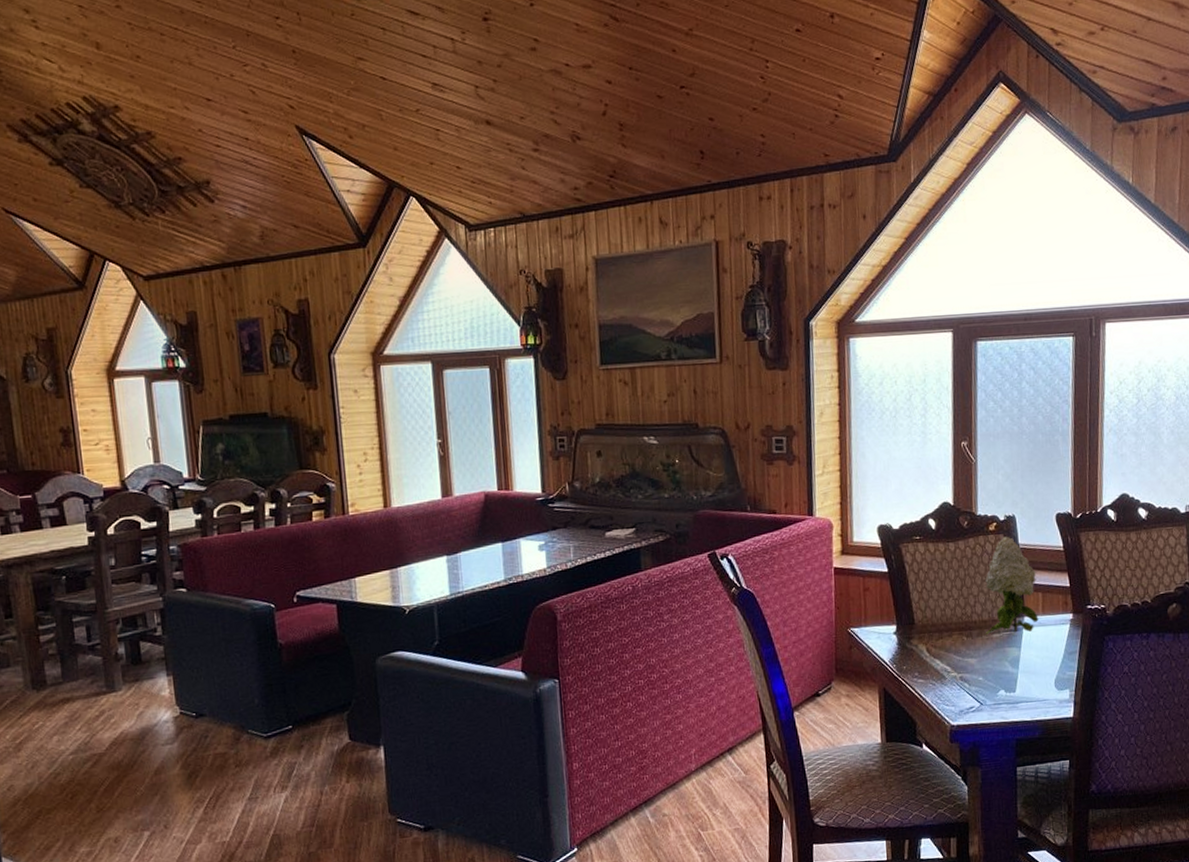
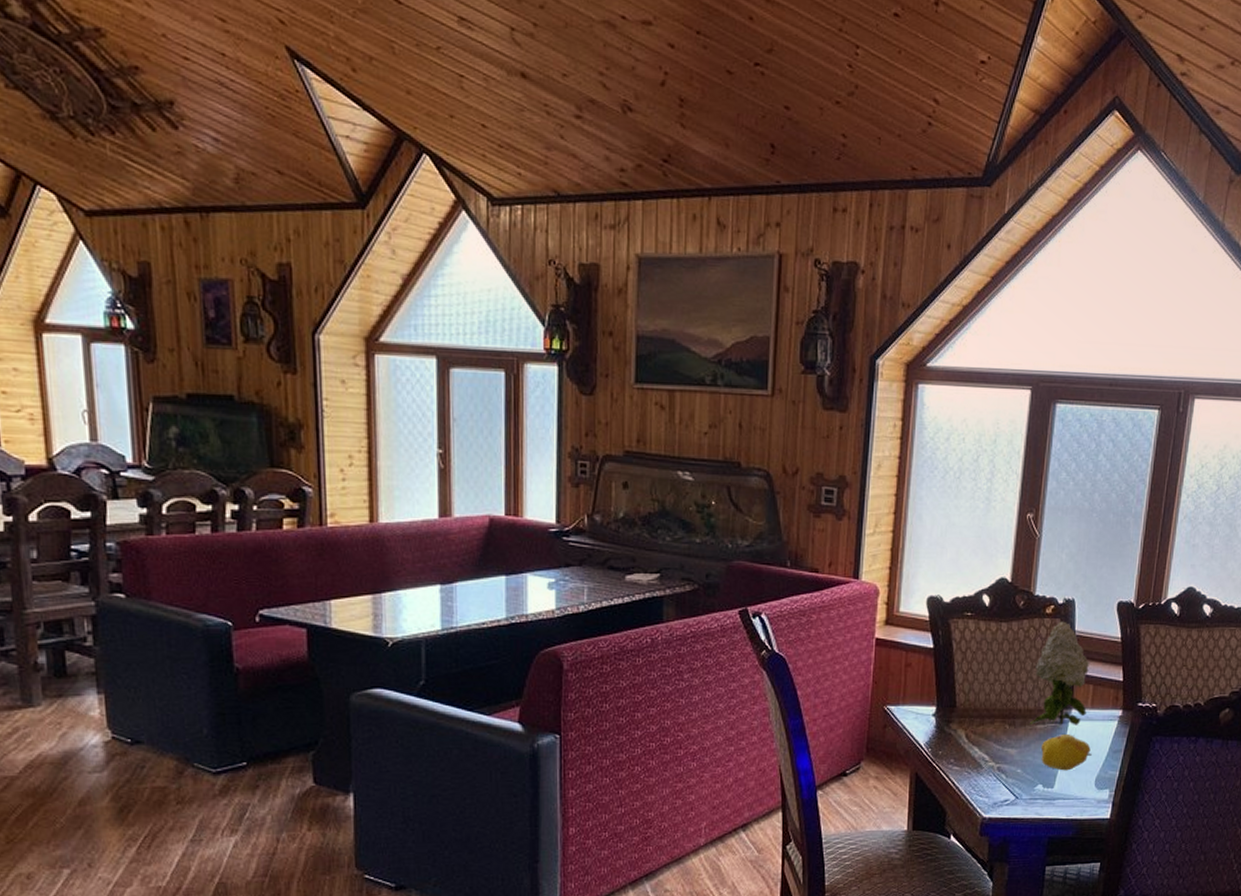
fruit: none [1000,641,1048,676] -> present [1041,735,1092,771]

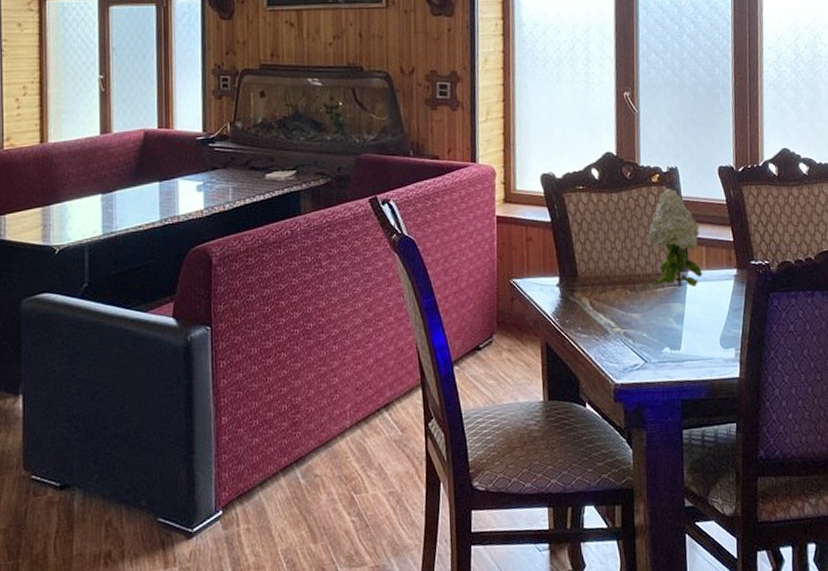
fruit: present [1041,735,1092,771] -> none [664,296,713,332]

